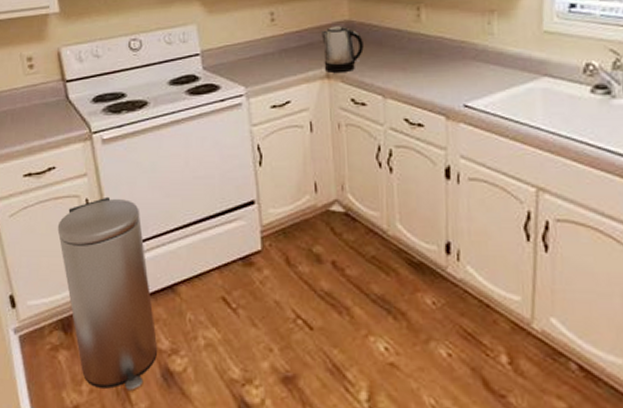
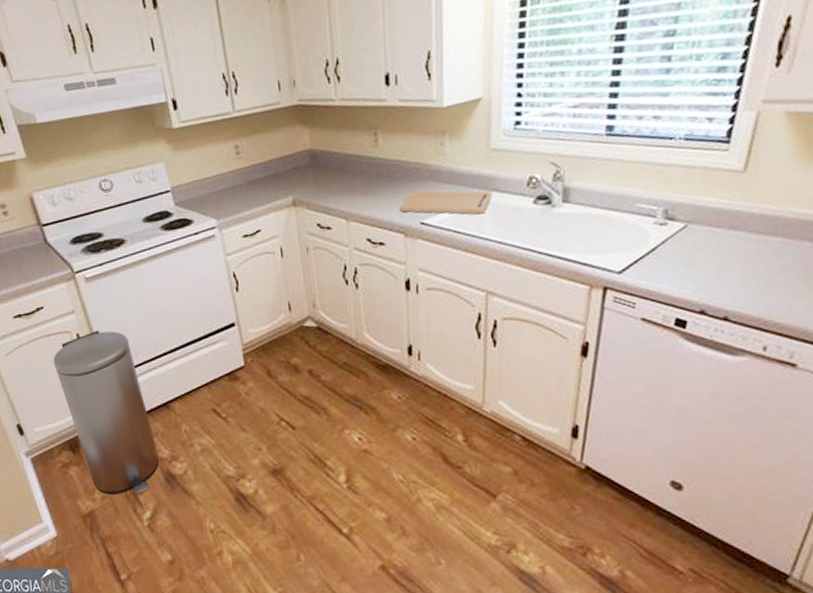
kettle: present [321,26,364,72] -> none [285,154,326,201]
cutting board: none [442,71,545,101] -> present [400,191,493,215]

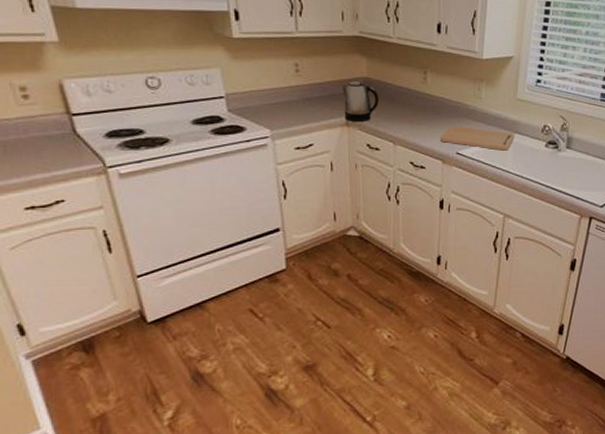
pedal bin: present [53,330,159,495] -> none [71,227,186,396]
kettle: none [285,154,326,201] -> present [342,81,379,121]

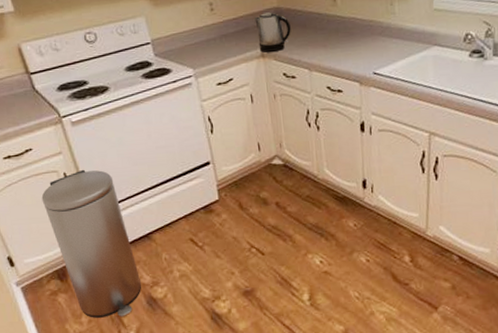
pedal bin: none [71,227,186,396] -> present [41,169,141,318]
cutting board: present [441,126,515,151] -> none [356,45,435,66]

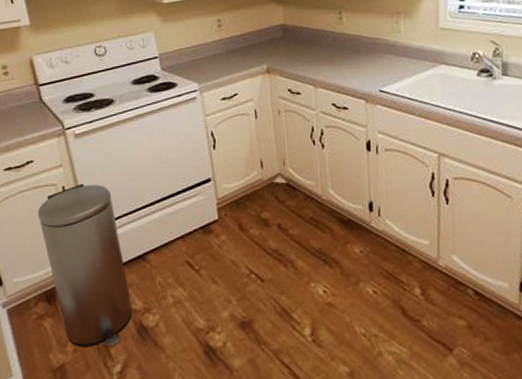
kettle: present [255,12,291,53] -> none [261,29,297,68]

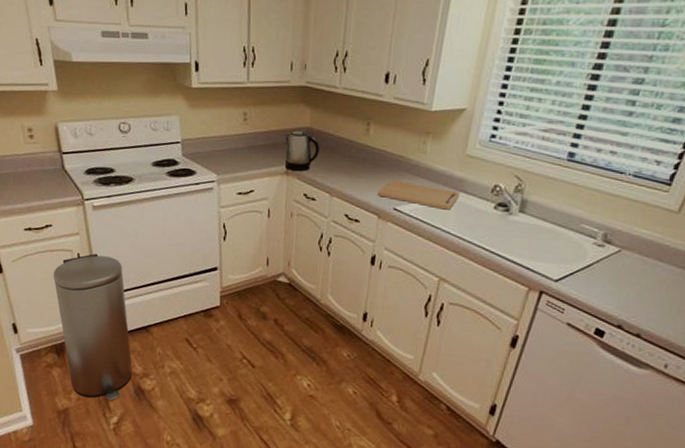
kettle: none [261,29,297,68] -> present [284,131,320,171]
cutting board: none [361,62,442,84] -> present [378,180,460,210]

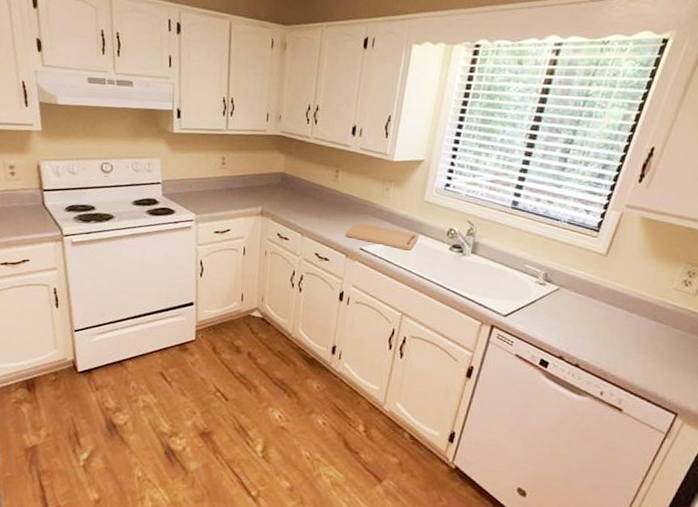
pedal bin: present [53,253,132,401] -> none [27,288,105,437]
kettle: present [284,131,320,171] -> none [259,175,293,212]

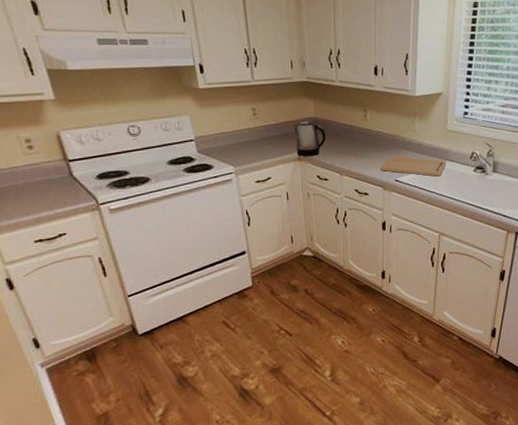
kettle: none [259,175,293,212] -> present [294,121,326,156]

